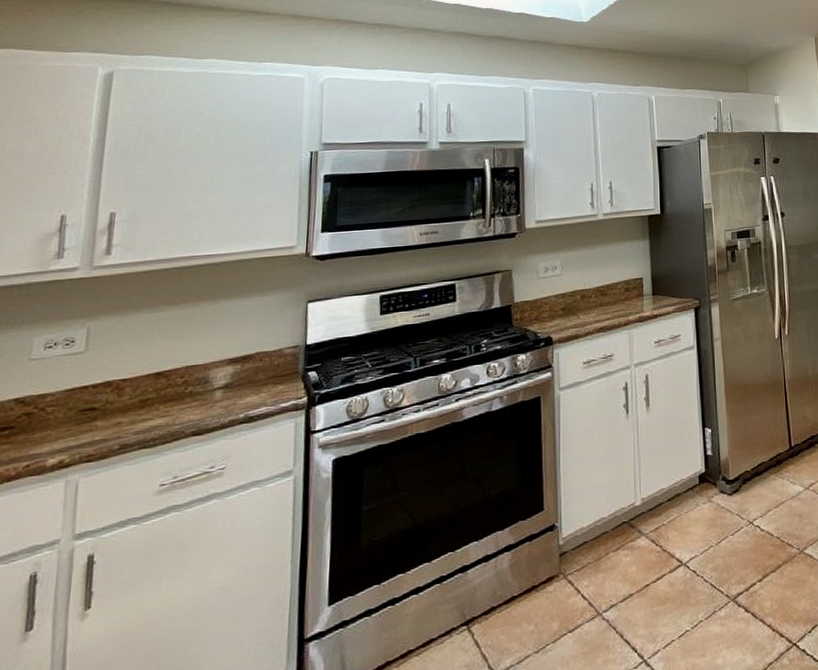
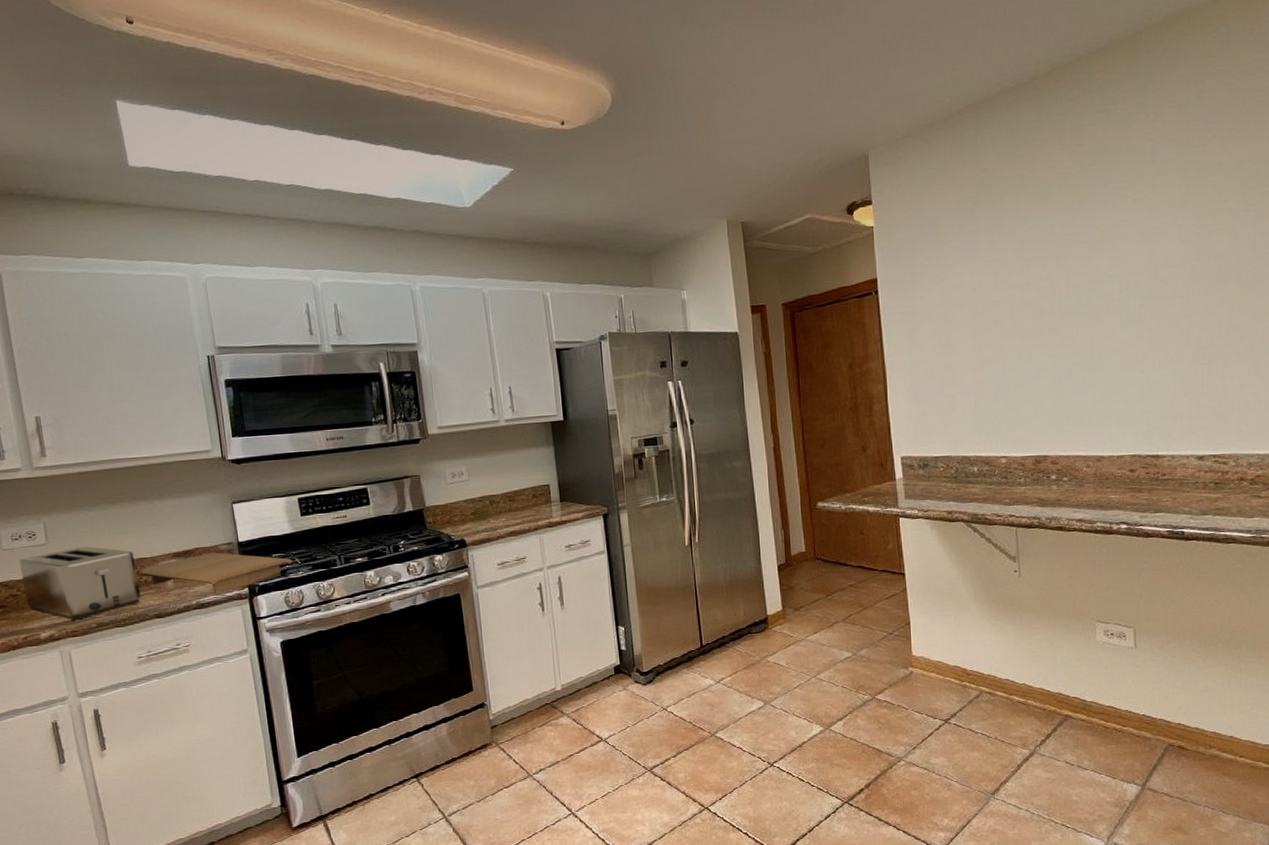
toaster: none [41,352,185,442] -> present [19,546,141,620]
cutting board: none [185,356,362,406] -> present [139,552,292,595]

